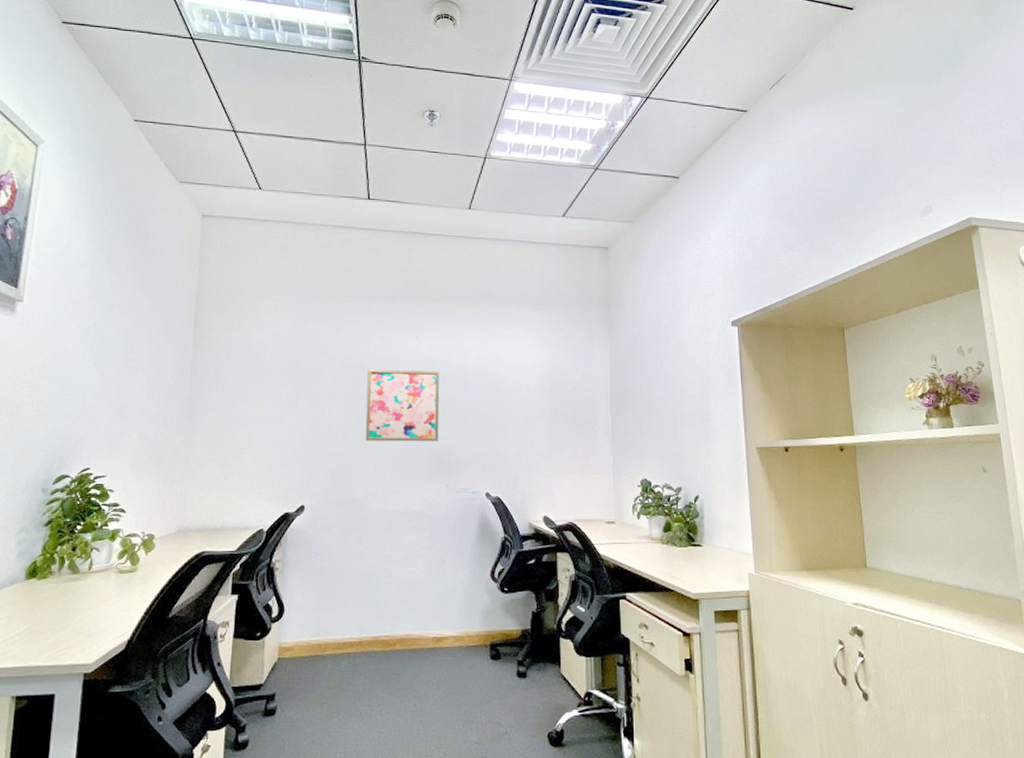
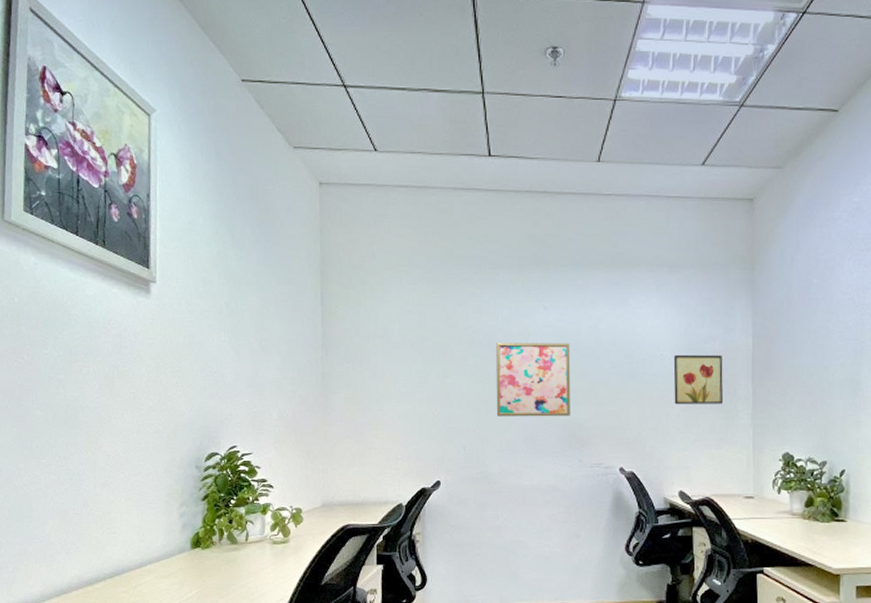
wall art: none [538,384,584,432] -> present [673,354,723,404]

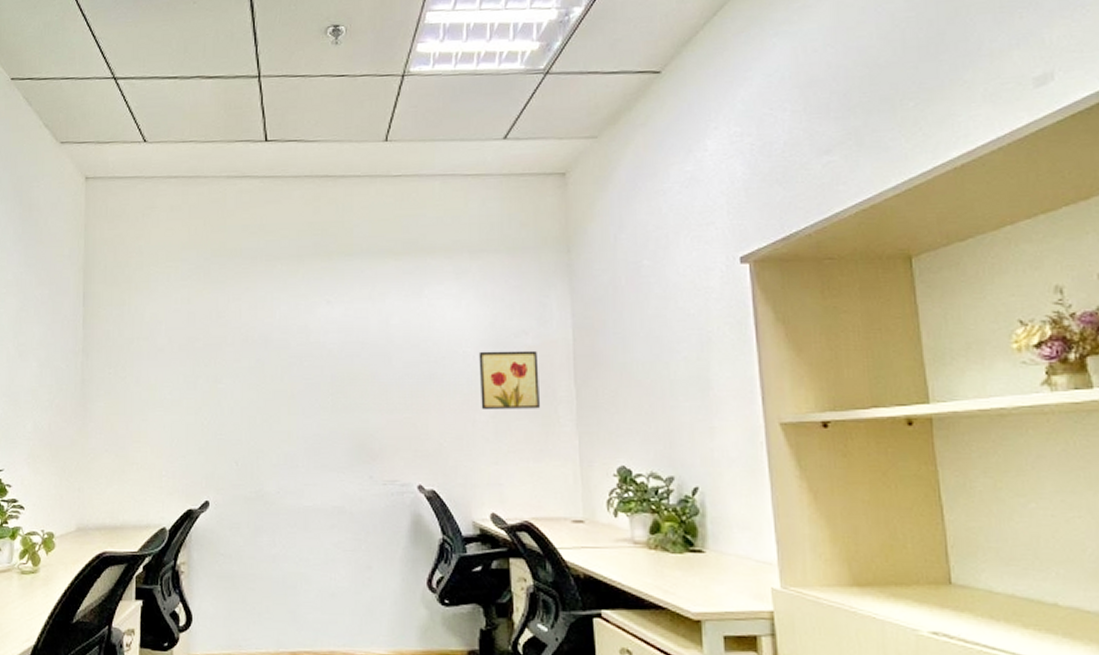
wall art: present [496,343,571,417] -> none [273,341,359,426]

